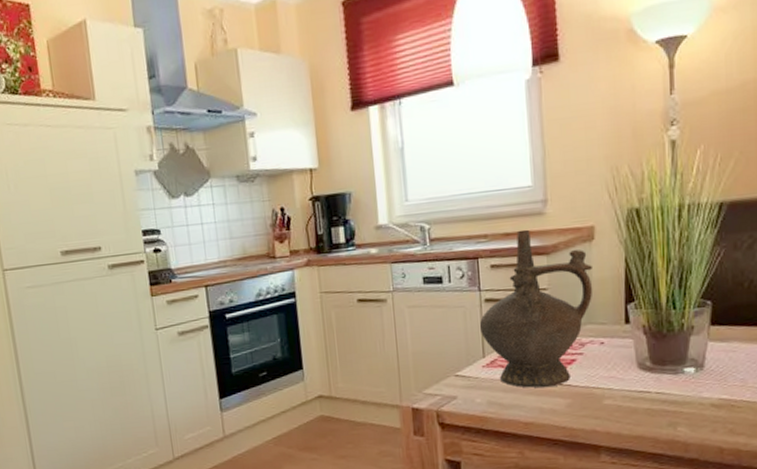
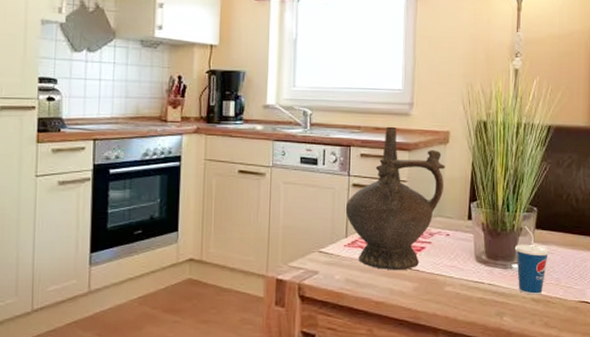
cup: none [685,322,731,401] -> present [514,225,550,295]

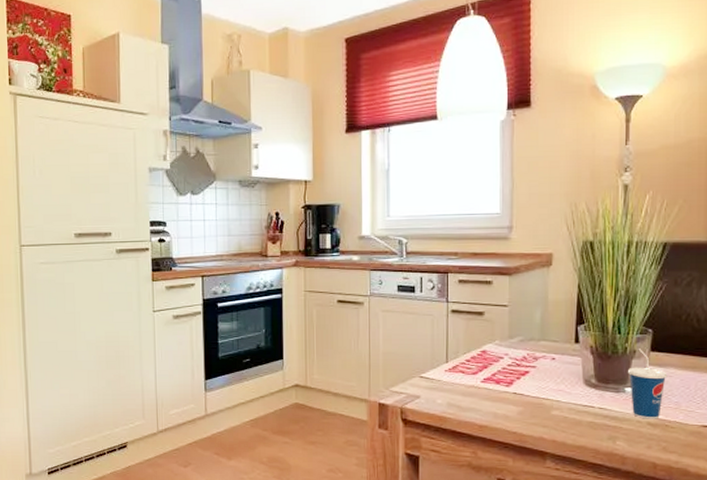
ceremonial vessel: present [345,126,445,271] -> none [445,251,548,395]

